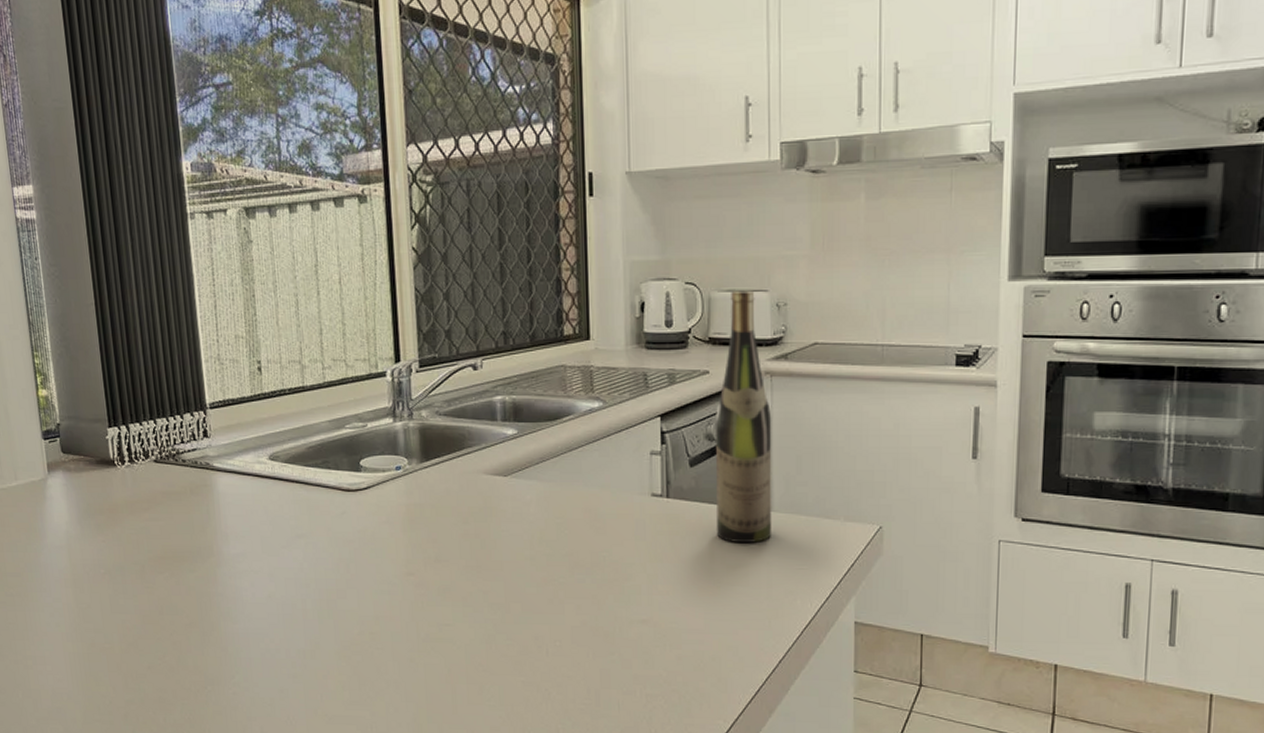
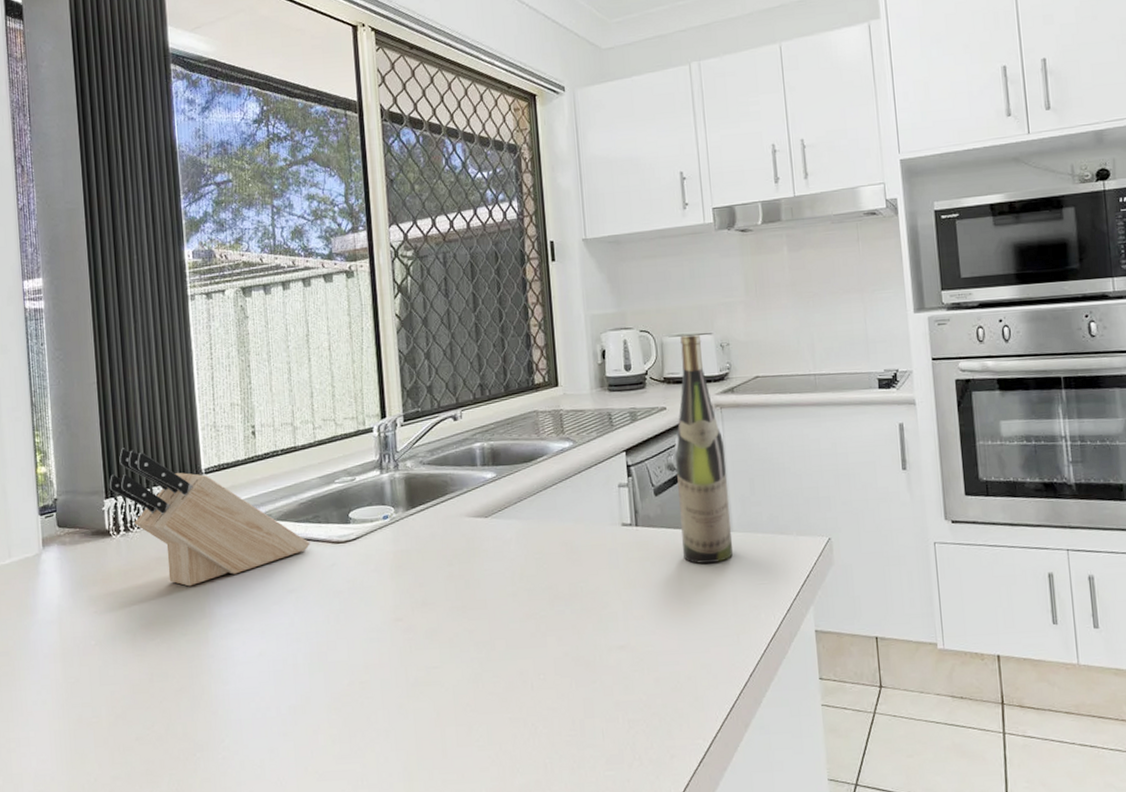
knife block: none [111,375,320,523] -> present [109,448,310,587]

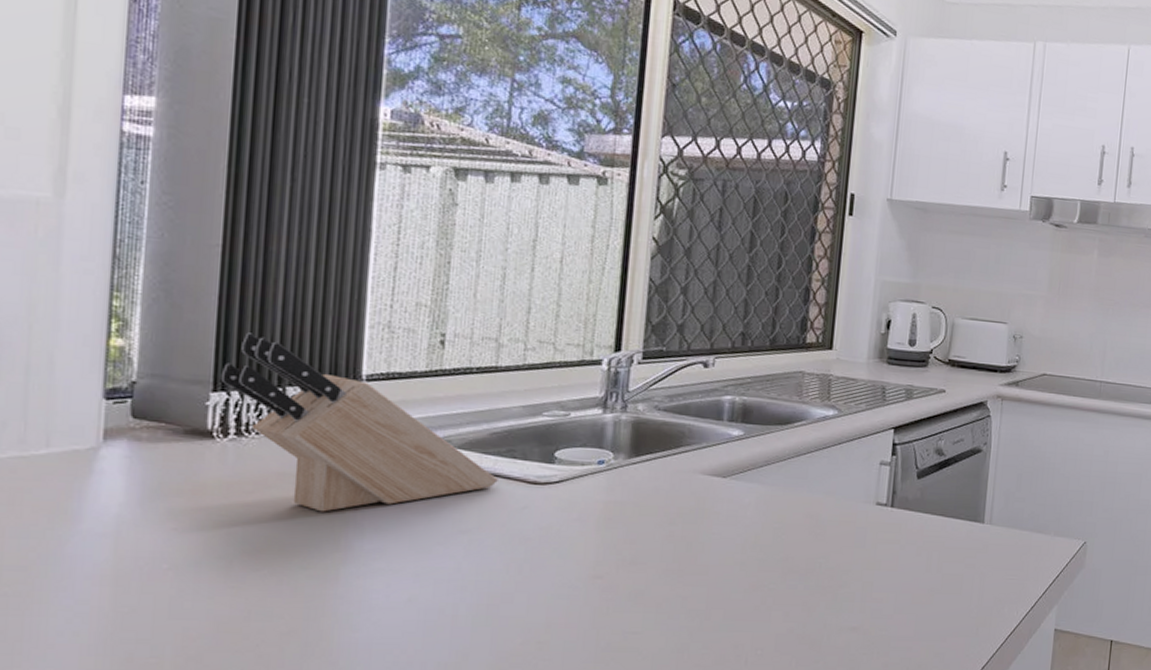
wine bottle: present [674,334,734,564] -> none [936,319,999,553]

